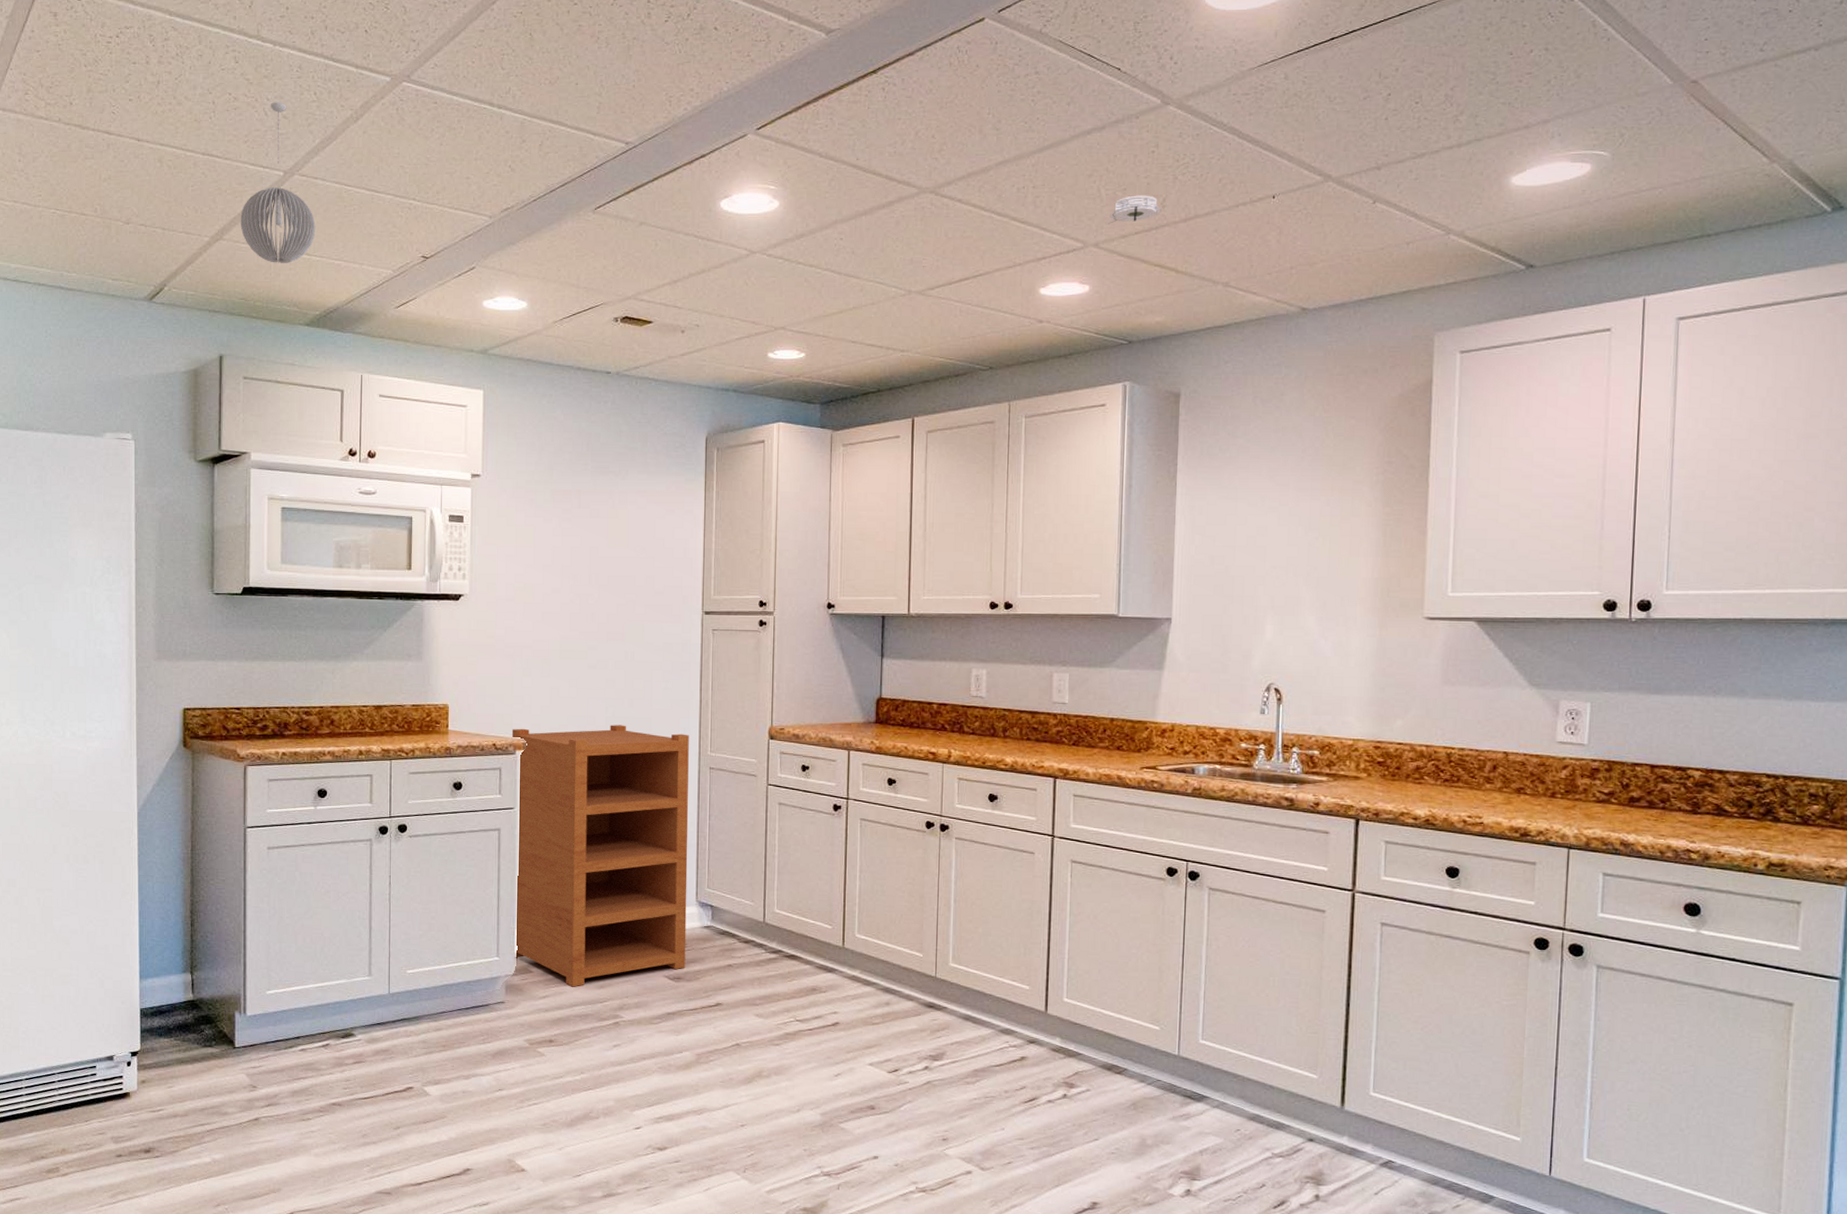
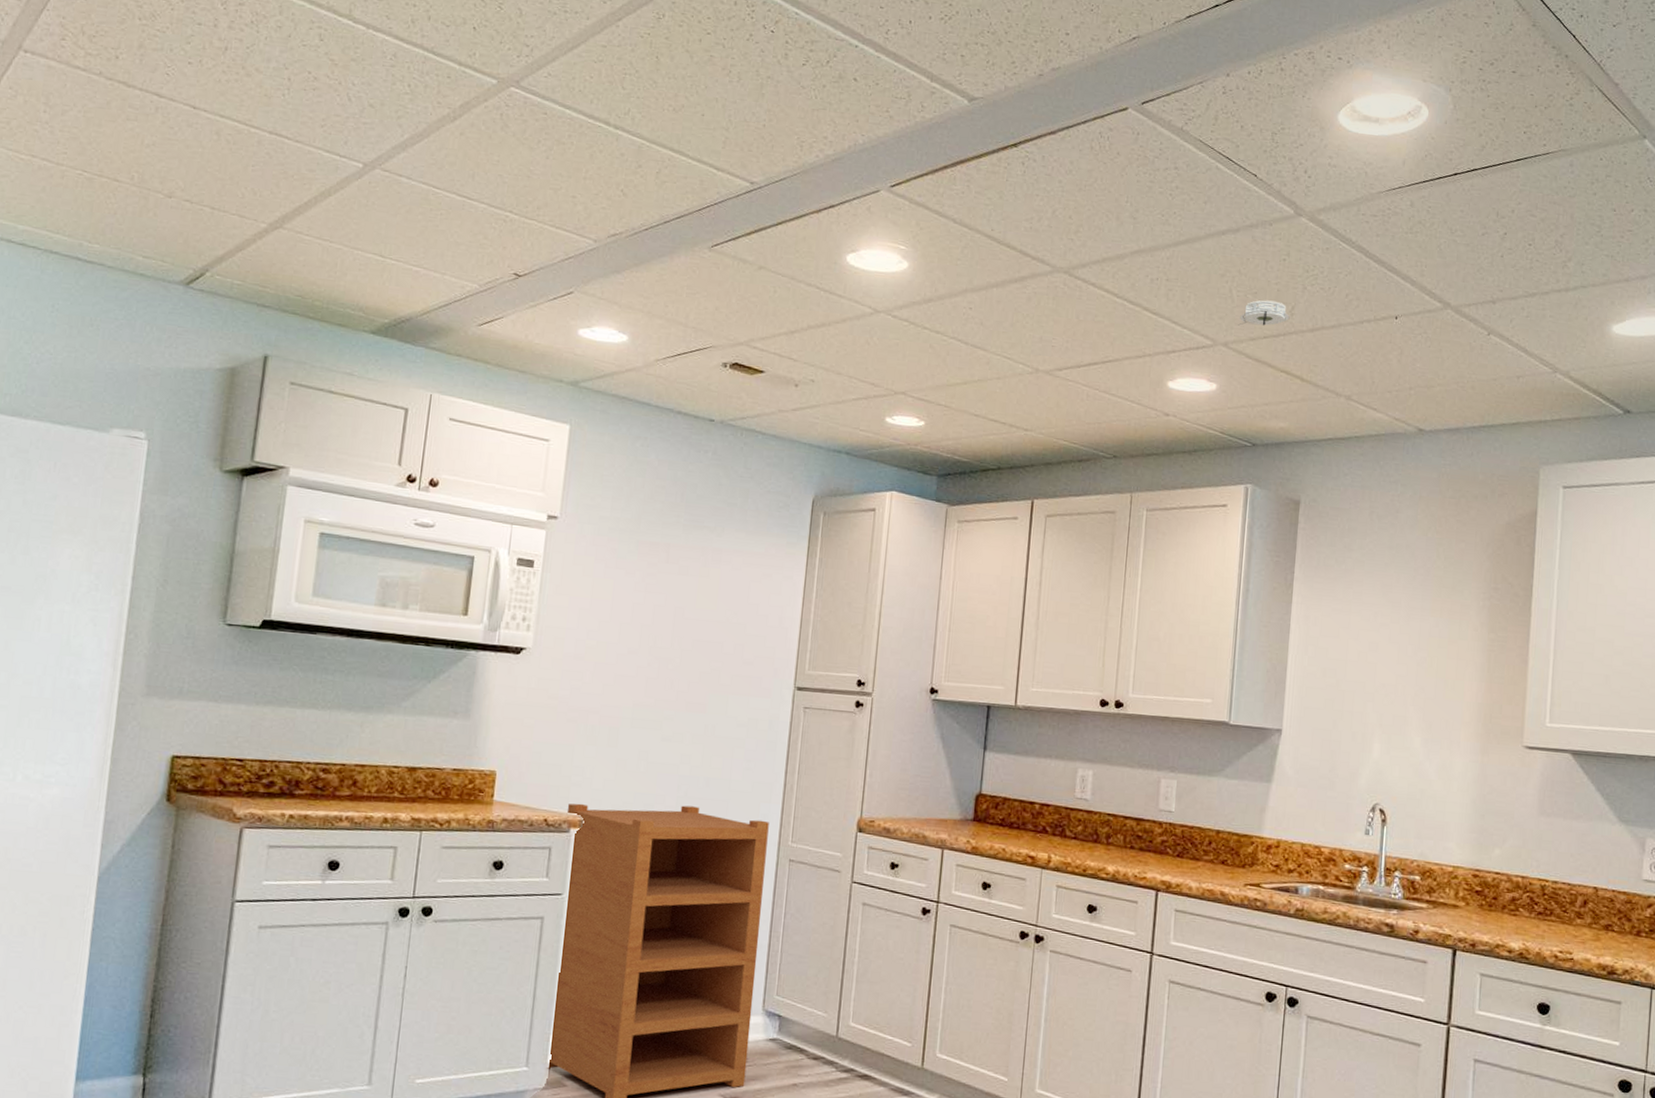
pendant light: present [240,102,316,263] -> none [305,88,395,263]

